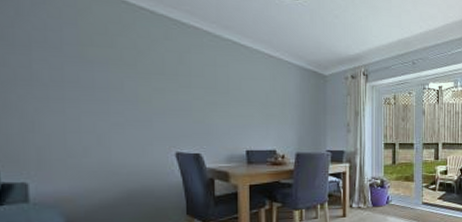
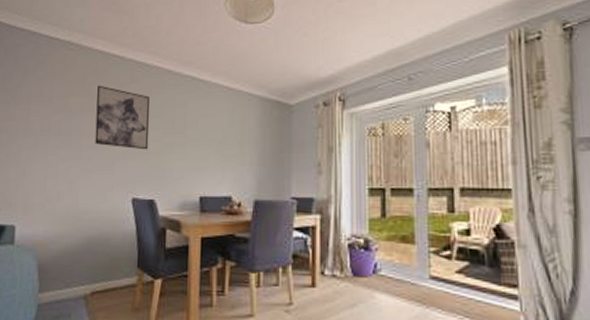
wall art: none [122,37,191,107] -> present [95,85,150,150]

